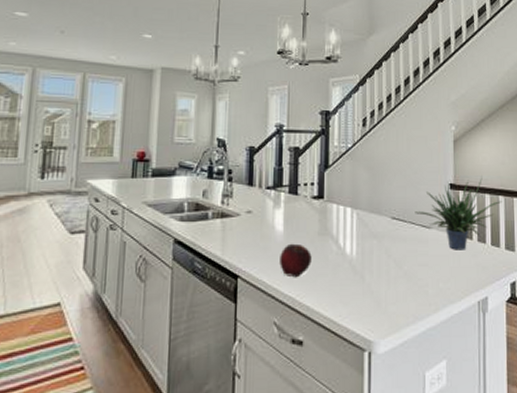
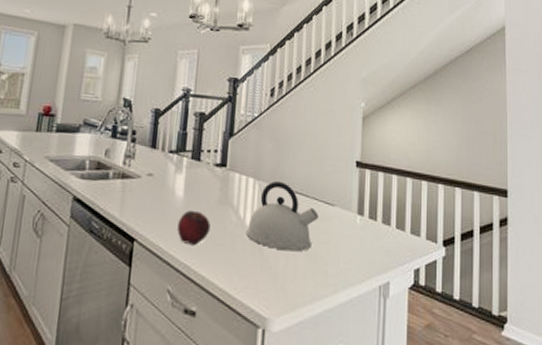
kettle: none [347,208,416,276] -> present [246,180,319,252]
potted plant: present [415,177,502,250] -> none [318,157,410,231]

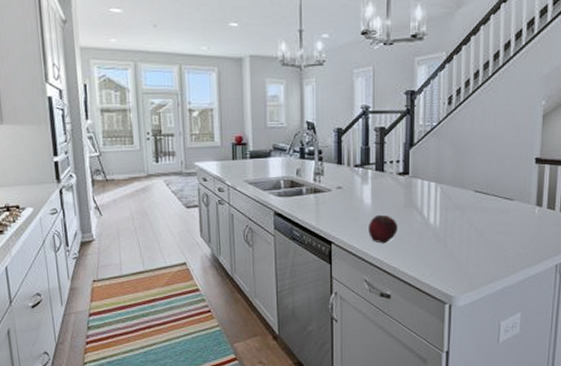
kettle: present [246,180,319,252] -> none [431,182,498,242]

